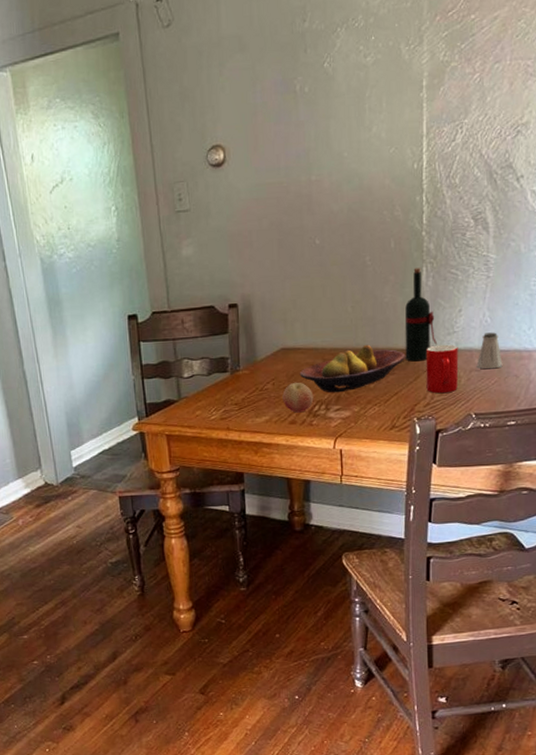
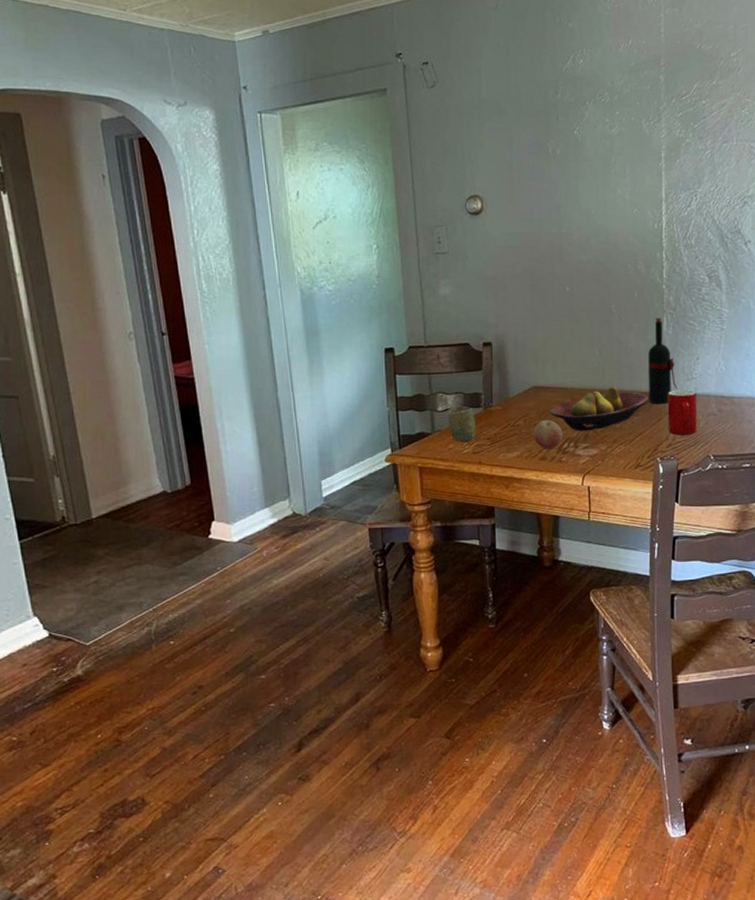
cup: none [194,371,223,408] -> present [448,406,476,442]
saltshaker: present [476,332,503,370] -> none [713,380,737,414]

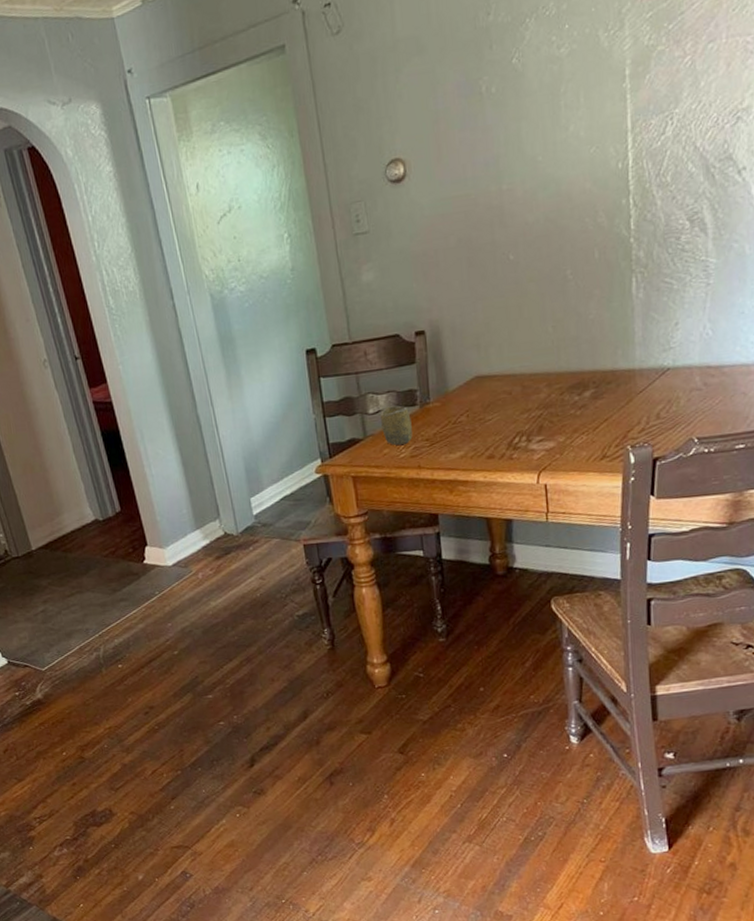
fruit: present [533,419,563,449] -> none [478,412,513,447]
fruit bowl: present [549,386,649,431] -> none [496,367,615,423]
wine bottle: present [648,318,678,404] -> none [613,279,652,384]
cup: present [667,389,698,436] -> none [638,362,677,418]

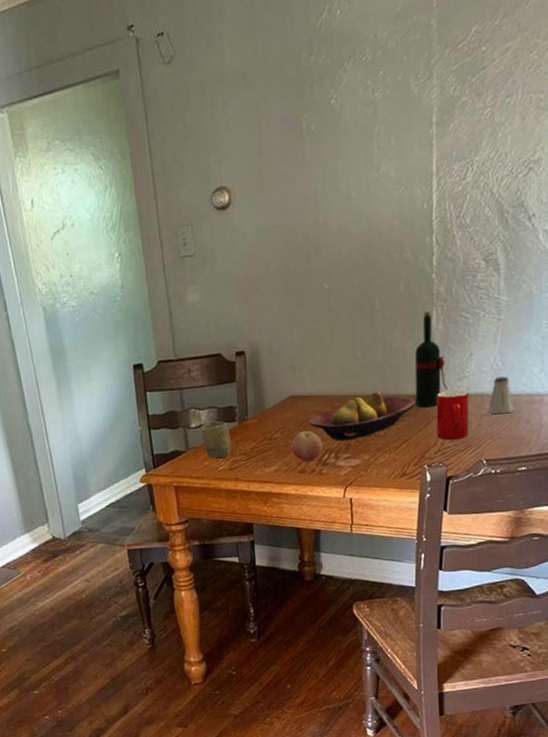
fruit: none [478,412,513,447] -> present [291,430,323,462]
fruit bowl: none [496,367,615,423] -> present [308,391,416,441]
wine bottle: none [613,279,652,384] -> present [415,311,448,408]
cup: none [638,362,677,418] -> present [436,389,469,440]
saltshaker: none [697,345,728,388] -> present [487,376,514,415]

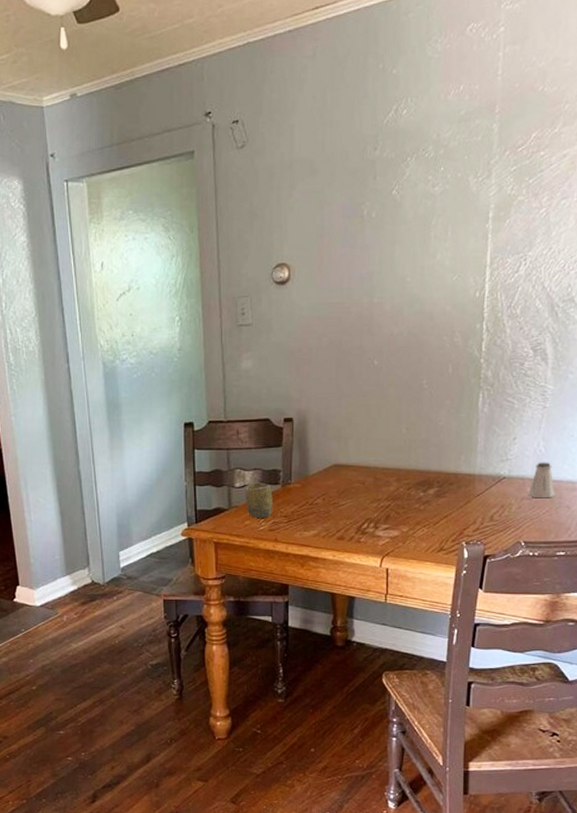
fruit: present [291,430,323,462] -> none [332,498,363,529]
fruit bowl: present [308,391,416,441] -> none [350,466,457,512]
wine bottle: present [415,311,448,408] -> none [457,394,491,486]
cup: present [436,389,469,440] -> none [476,471,511,520]

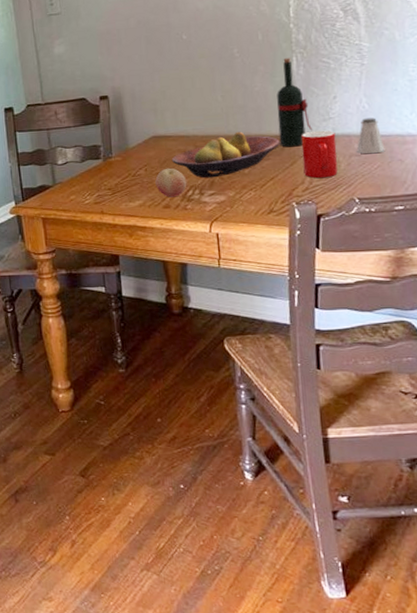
cup: present [246,482,273,519] -> none [68,158,96,193]
fruit: none [332,498,363,529] -> present [155,168,187,198]
fruit bowl: none [350,466,457,512] -> present [171,131,280,178]
wine bottle: none [457,394,491,486] -> present [277,58,313,148]
cup: none [476,471,511,520] -> present [301,130,338,179]

